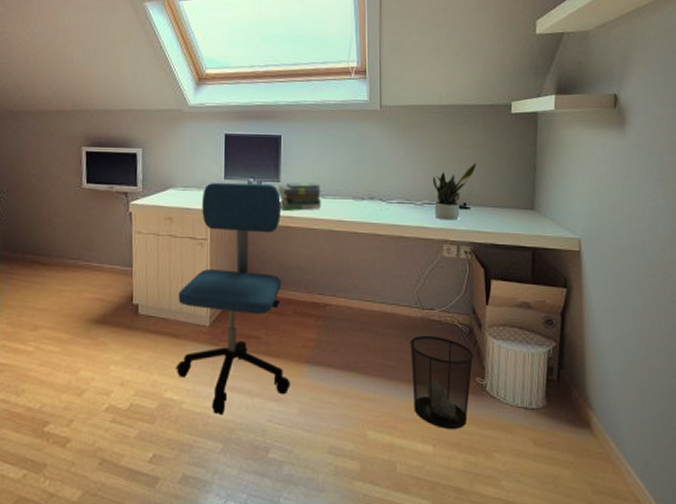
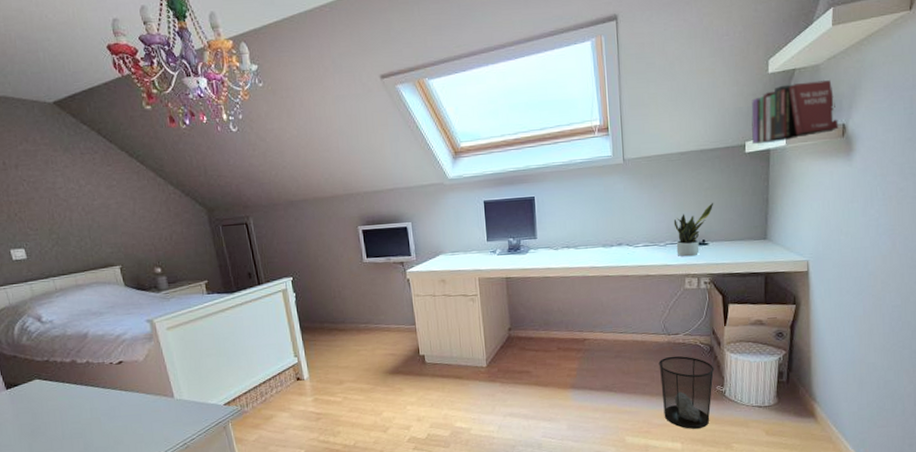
office chair: present [176,182,291,415] -> none [457,242,559,436]
books: present [278,182,321,211] -> none [535,235,575,264]
books: none [518,47,610,106] -> present [751,80,839,145]

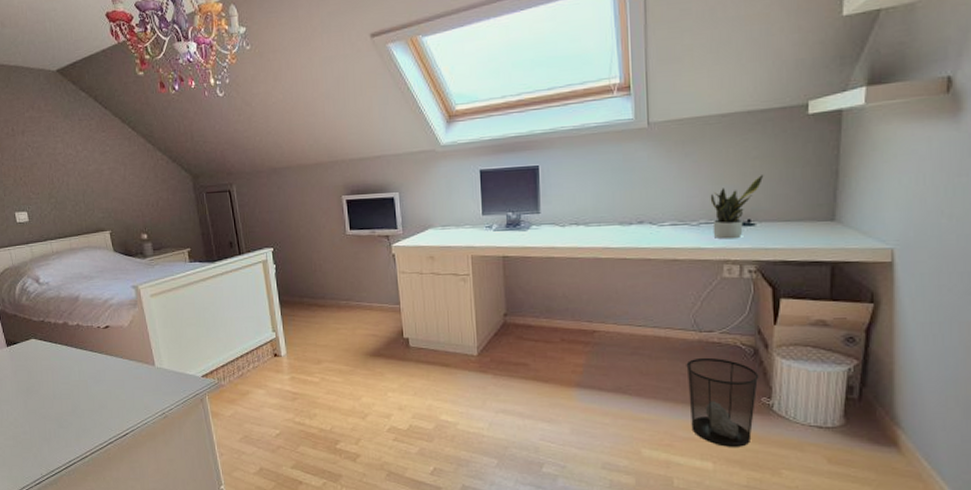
books: present [751,80,839,145] -> none [817,22,942,104]

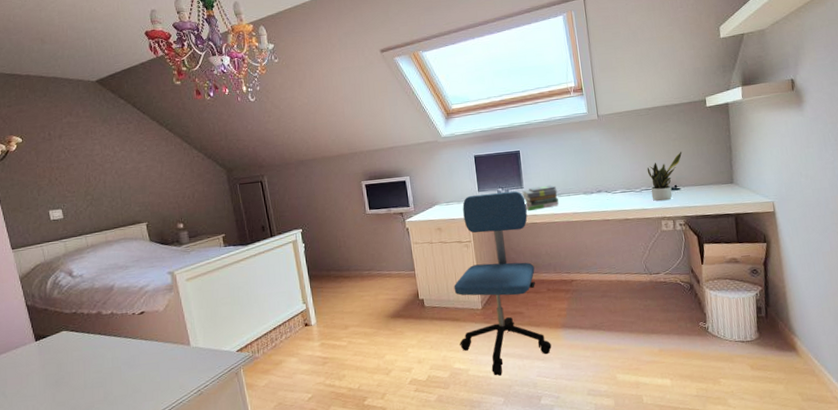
office chair: none [445,217,561,434] -> present [454,191,552,376]
books: none [538,210,585,242] -> present [522,184,559,211]
waste bin: present [686,357,759,447] -> none [643,294,696,365]

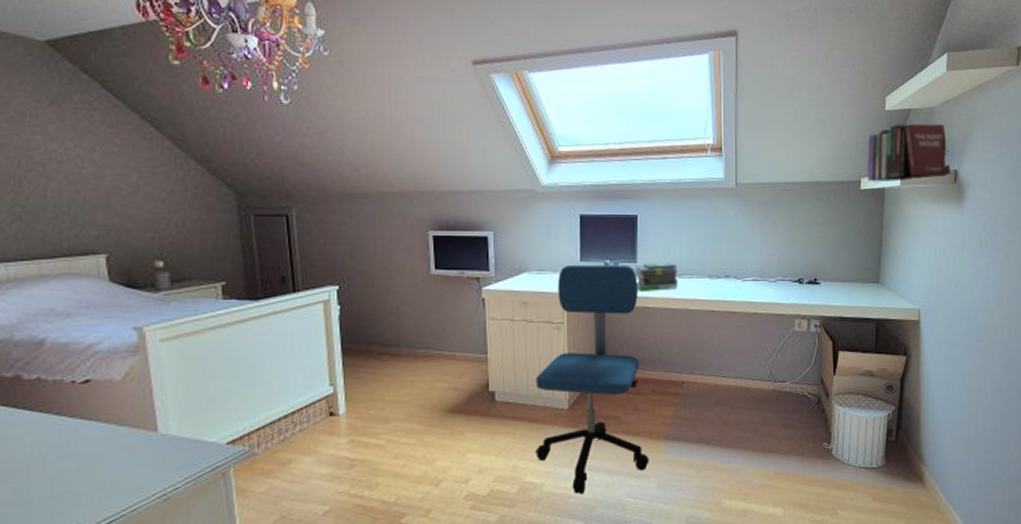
potted plant: present [647,152,682,201] -> none [785,239,828,296]
books: none [708,42,788,100] -> present [867,123,951,182]

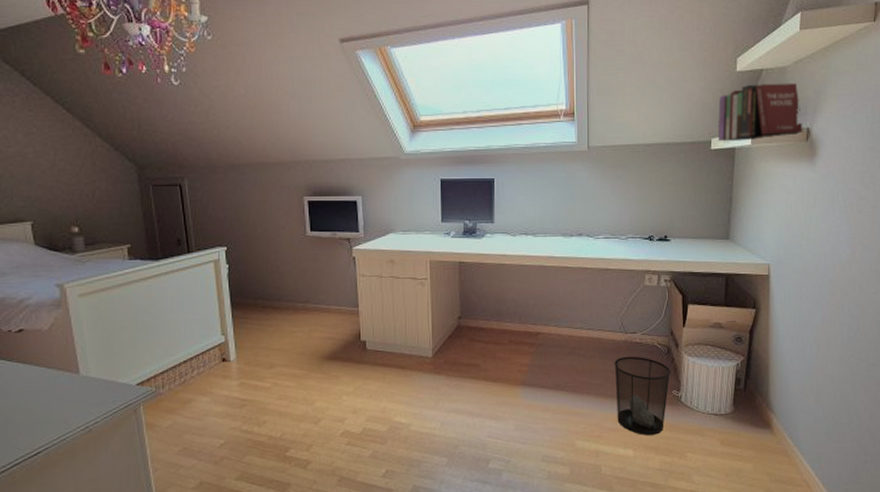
office chair: present [535,264,649,494] -> none [402,225,507,434]
books: present [635,262,678,291] -> none [492,221,533,249]
waste bin: none [762,406,822,492] -> present [614,356,671,435]

